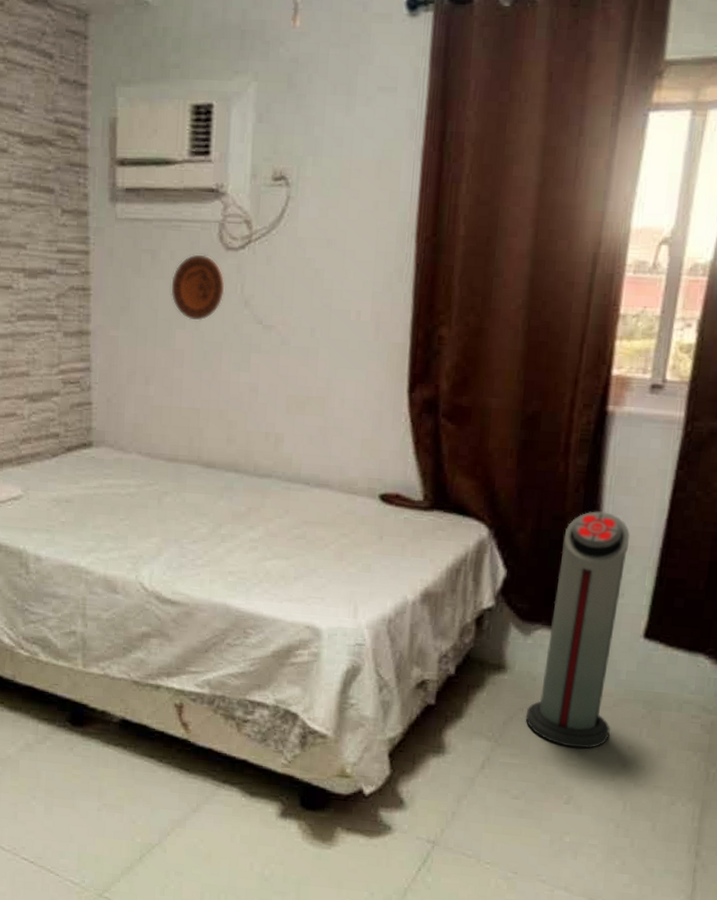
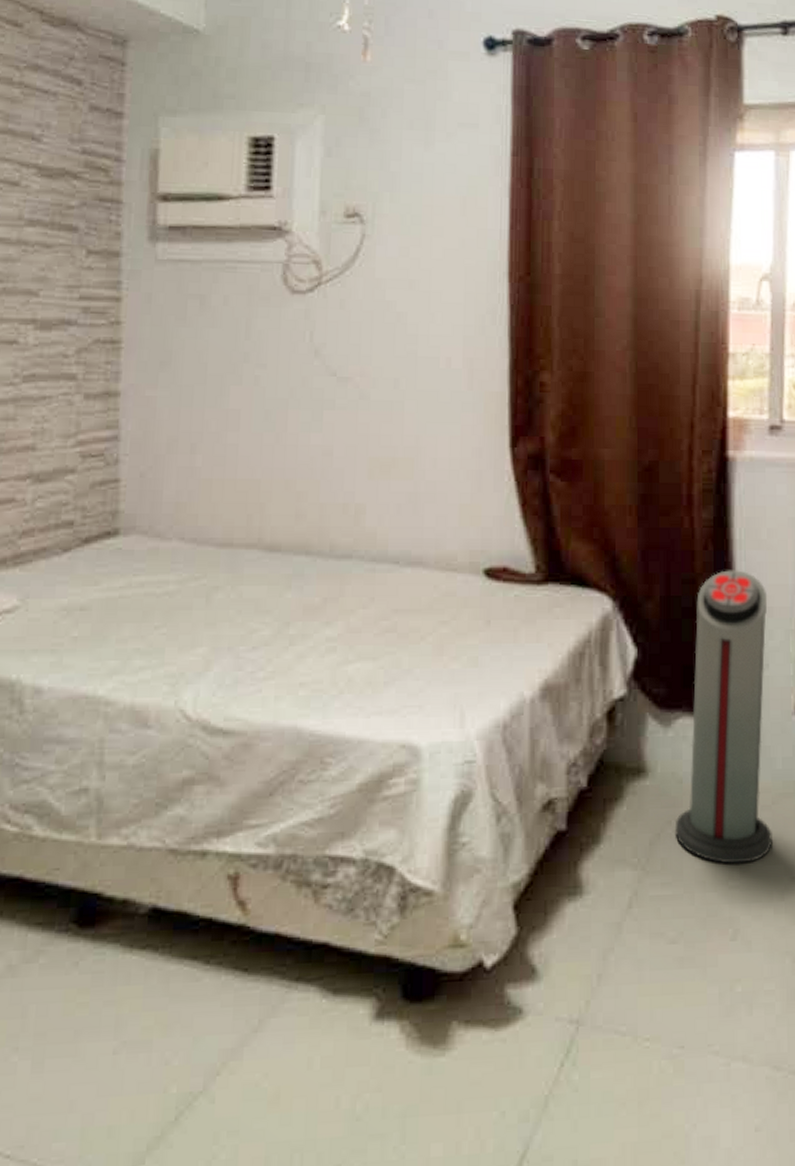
decorative plate: present [171,254,225,321] -> none [224,299,290,375]

